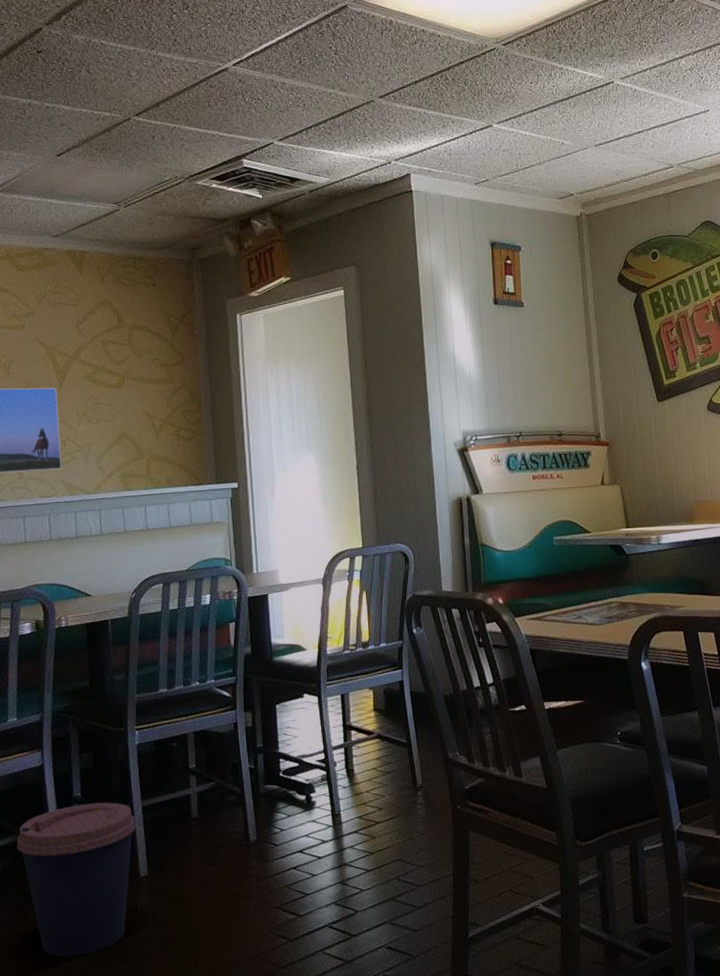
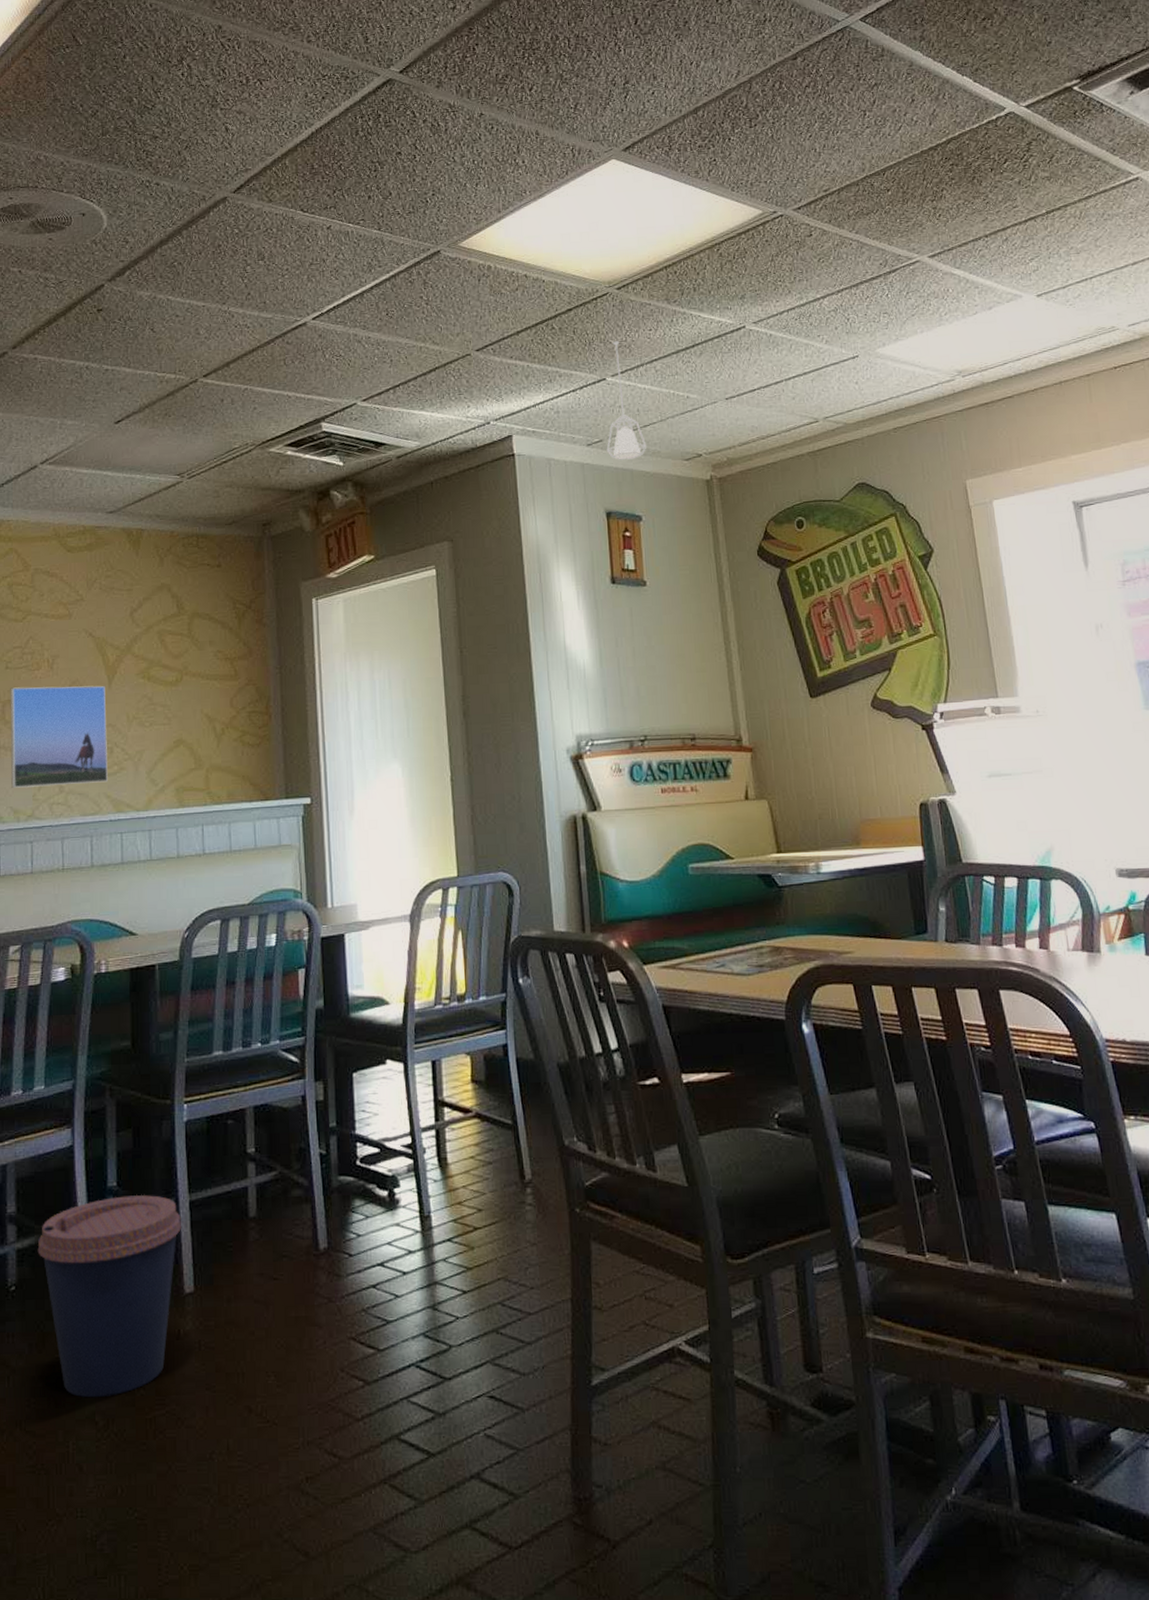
pendant lamp: none [492,92,527,198] -> present [606,341,647,460]

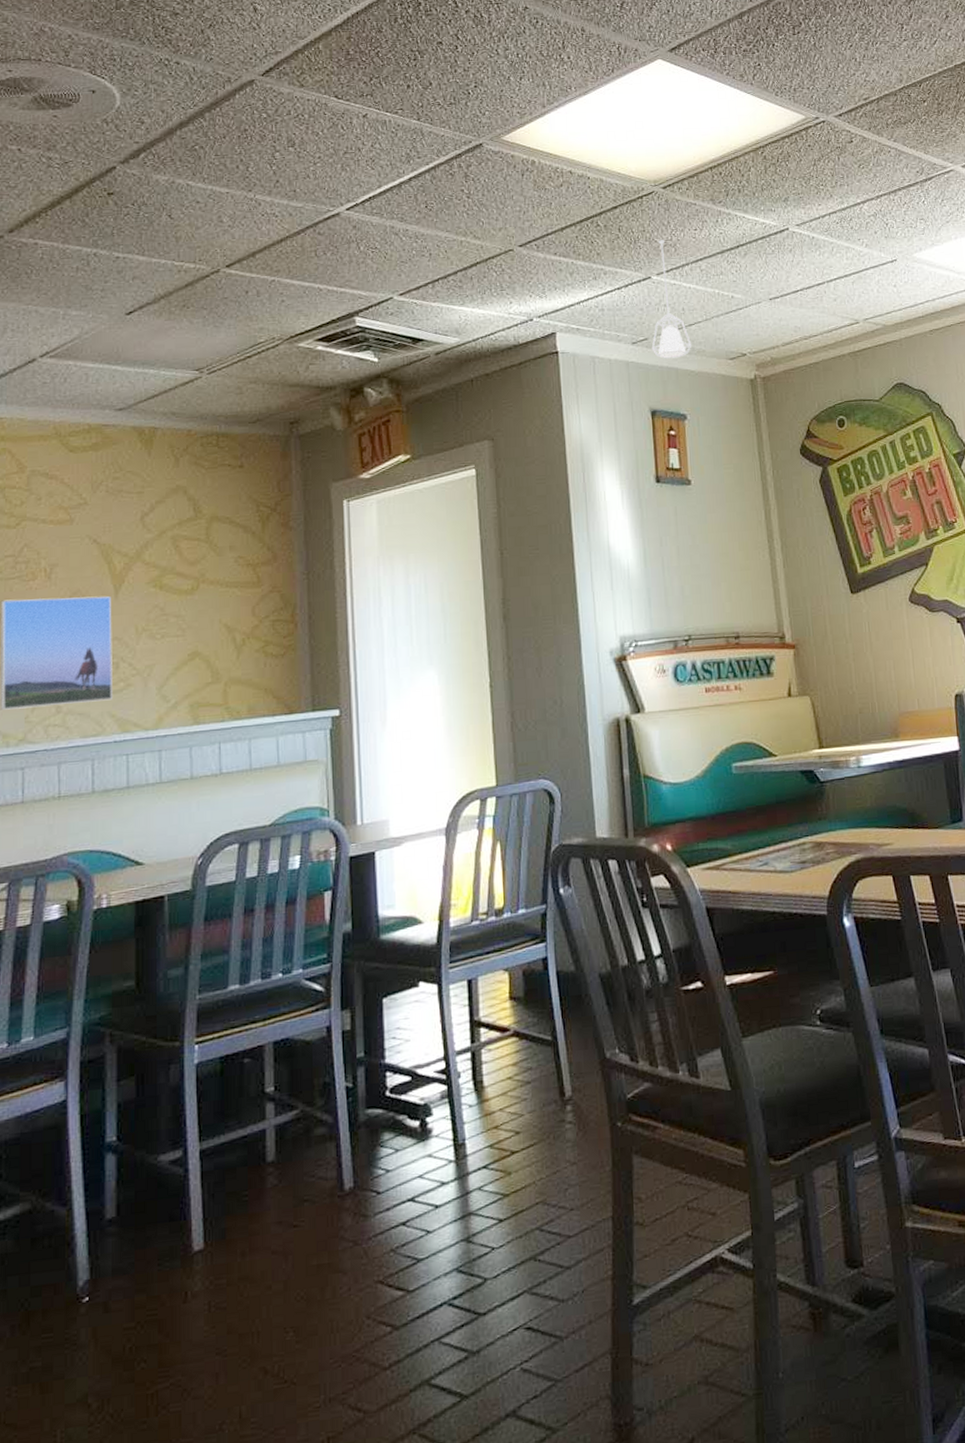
coffee cup: present [37,1195,181,1398] -> none [22,1147,190,1380]

